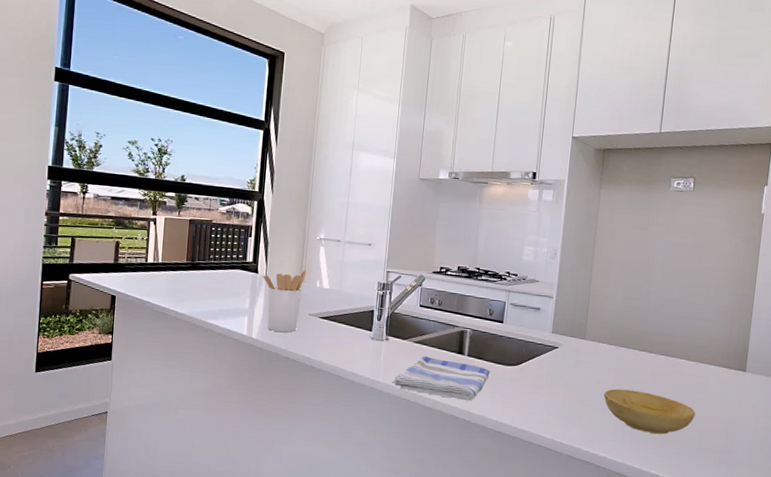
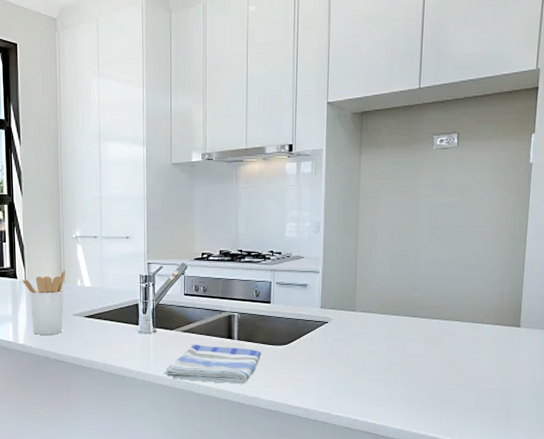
bowl: present [603,388,696,434] -> none [377,357,471,397]

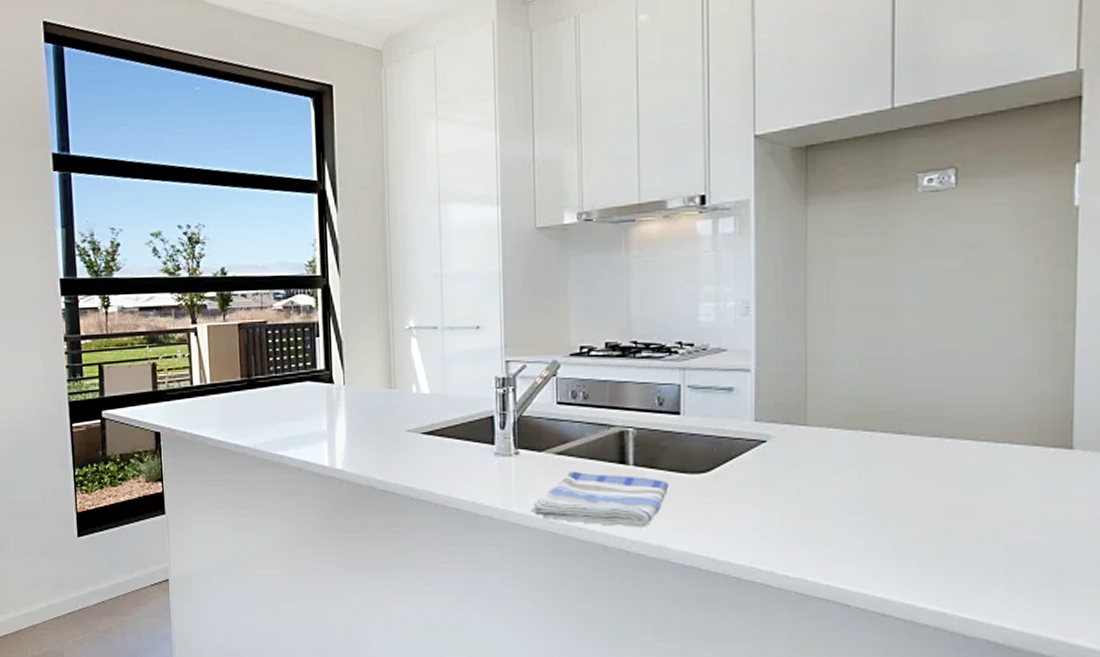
utensil holder: present [22,270,66,335] -> none [340,371,397,457]

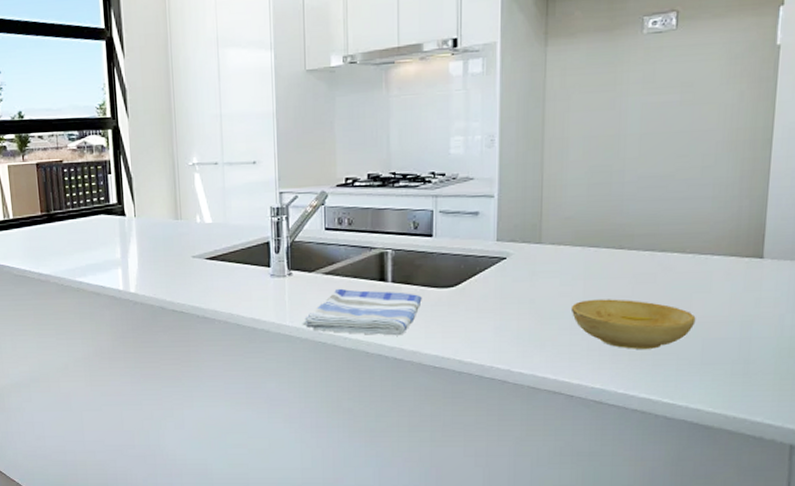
bowl: none [844,492,995,552] -> present [570,299,696,349]

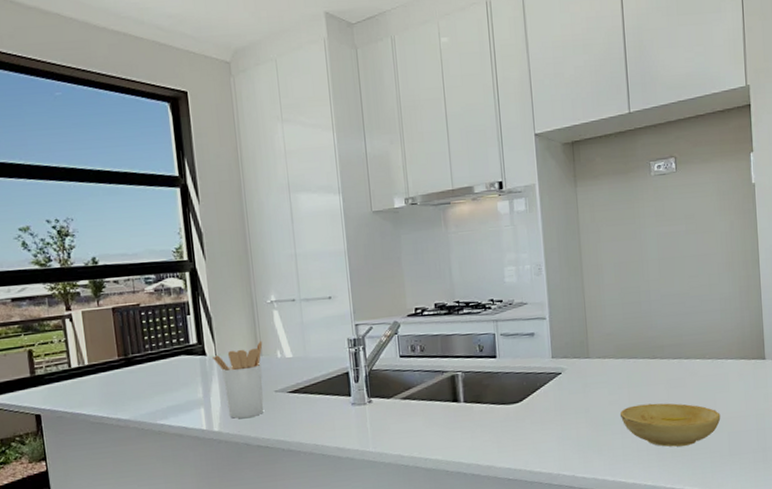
utensil holder: none [132,204,182,281] -> present [213,340,264,419]
dish towel: present [302,288,422,336] -> none [384,411,492,455]

